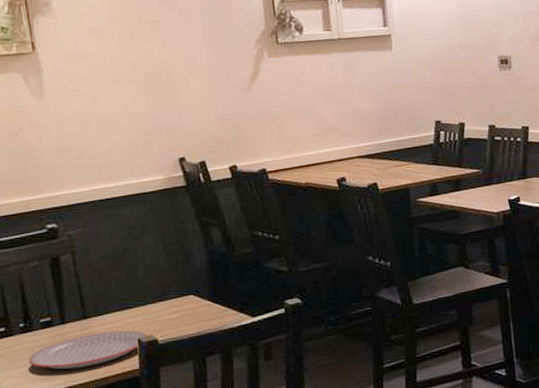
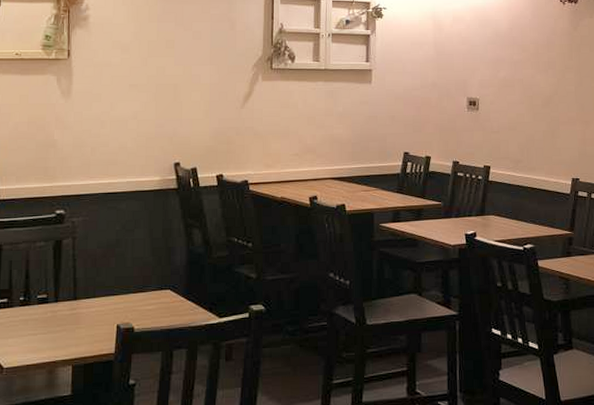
plate: present [28,330,149,370] -> none [22,314,126,345]

